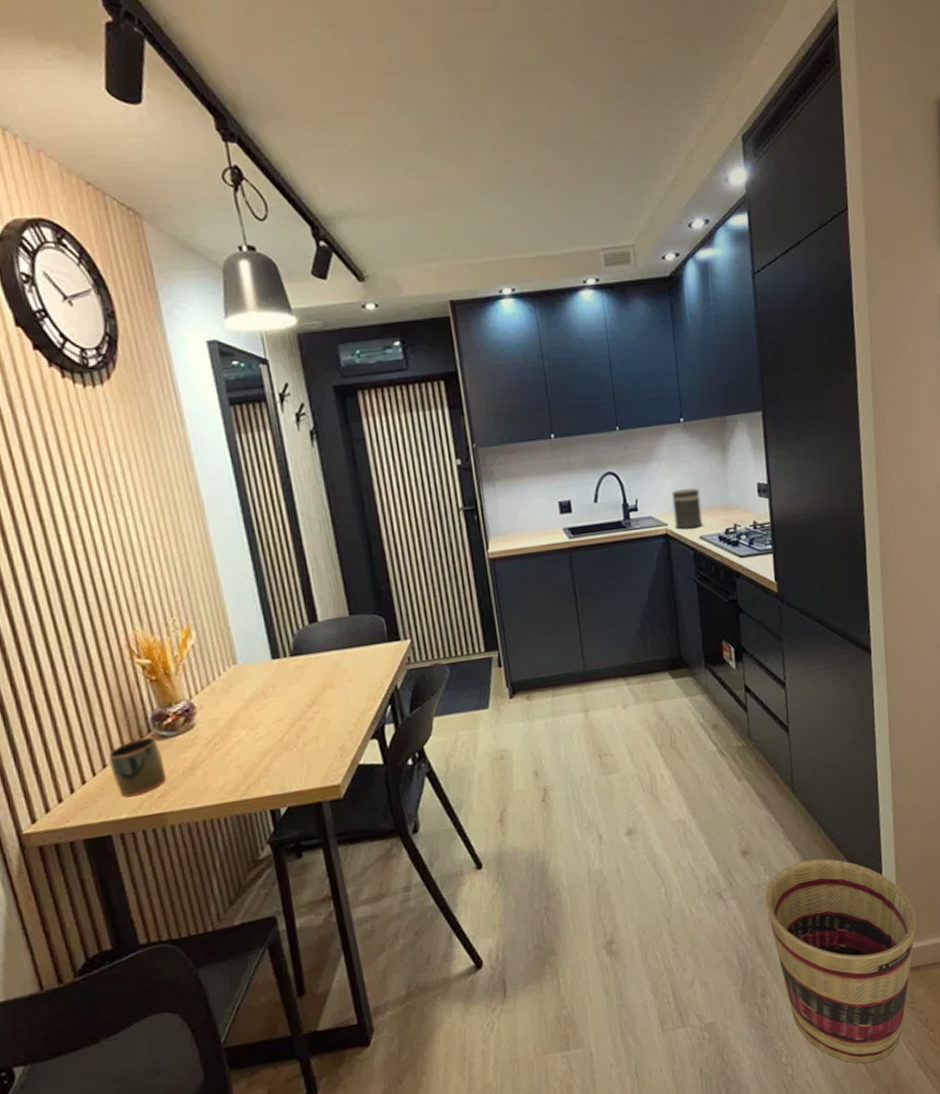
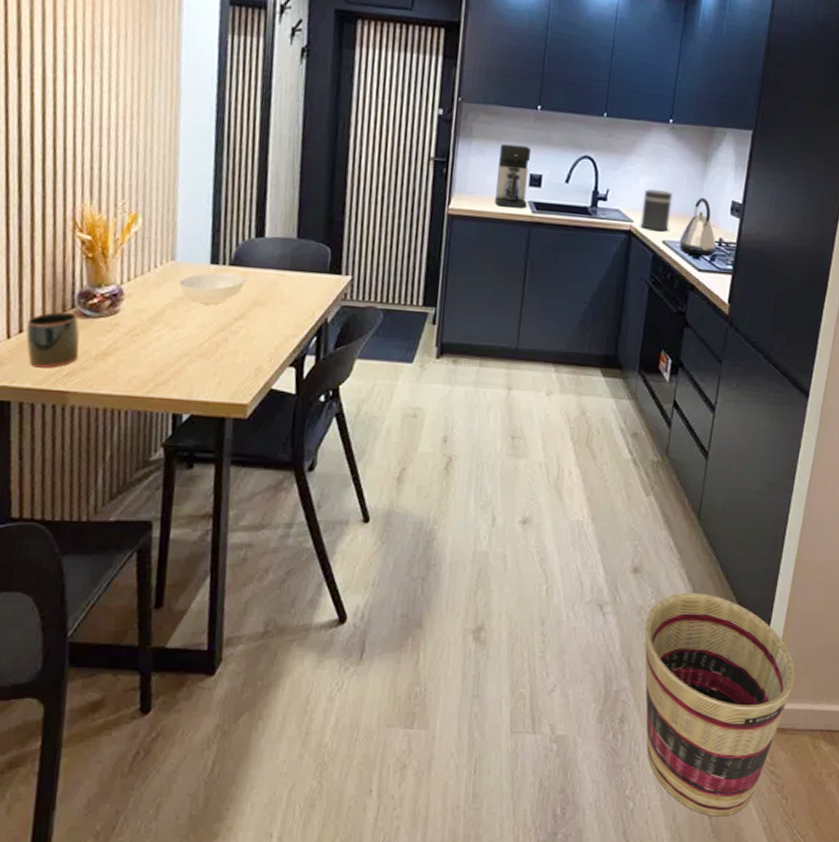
bowl: none [245,663,310,700] -> present [179,272,246,305]
coffee maker: none [523,476,563,540] -> present [494,144,531,209]
kettle: none [715,487,752,545] -> present [679,198,716,257]

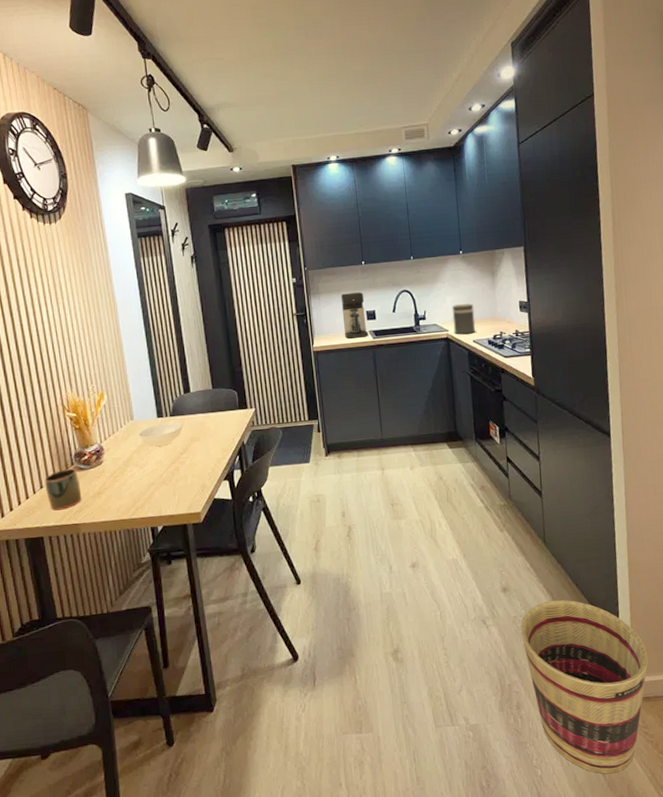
kettle: present [679,198,716,257] -> none [485,303,514,347]

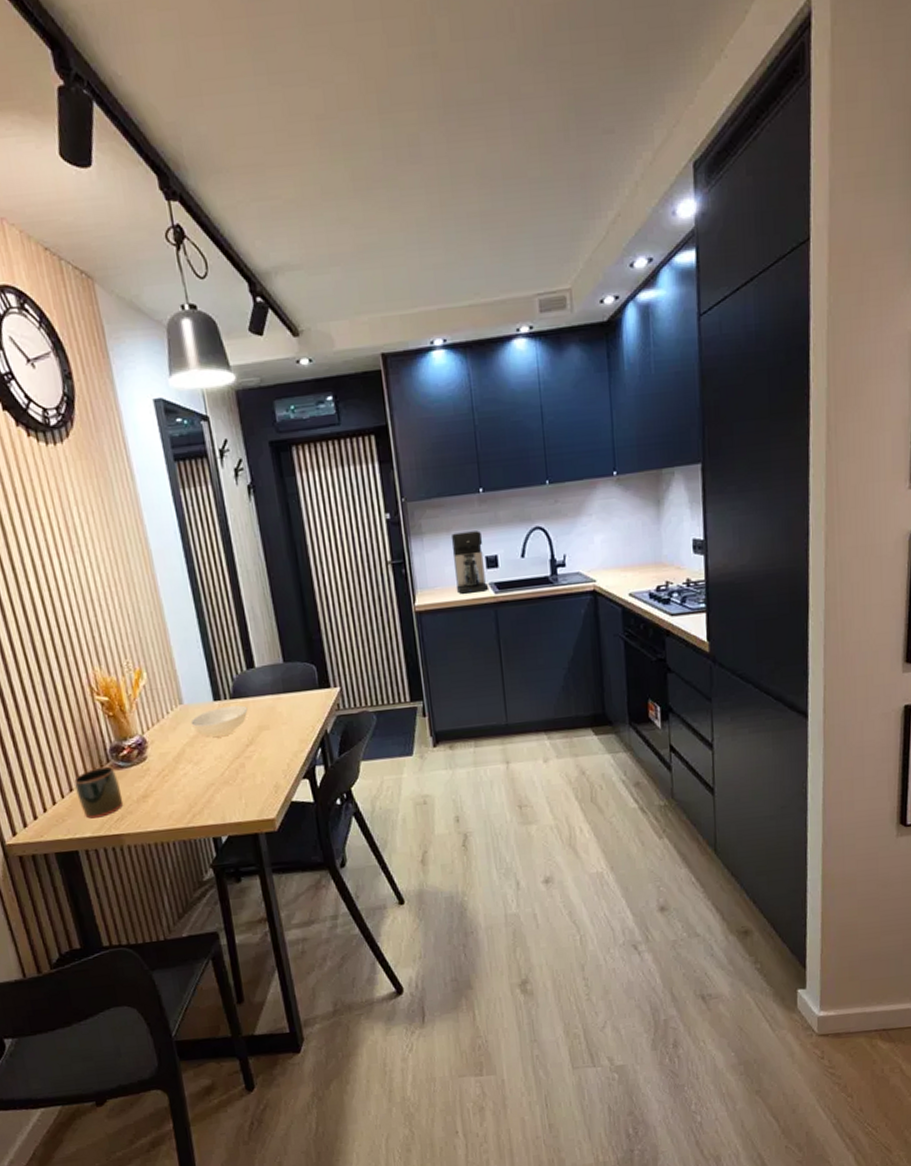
cylinder: present [452,303,476,335] -> none [601,542,633,587]
basket: present [520,599,649,774] -> none [680,920,841,1120]

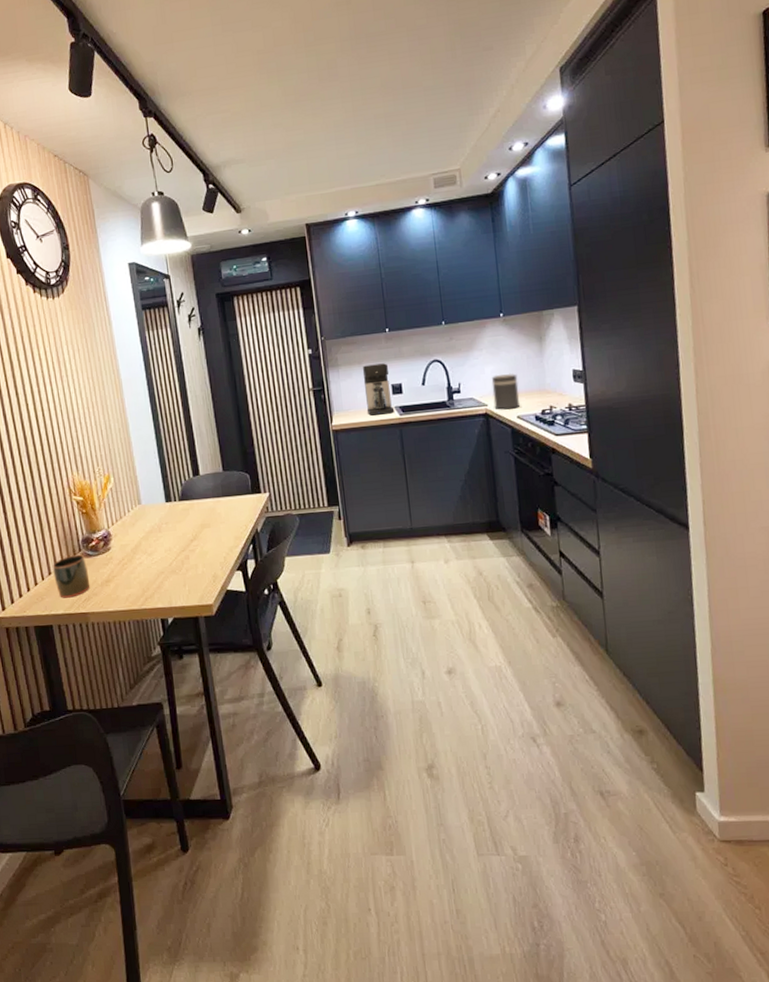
bowl: present [190,705,248,738] -> none [146,506,193,533]
cylinder: none [601,542,633,587] -> present [491,373,520,410]

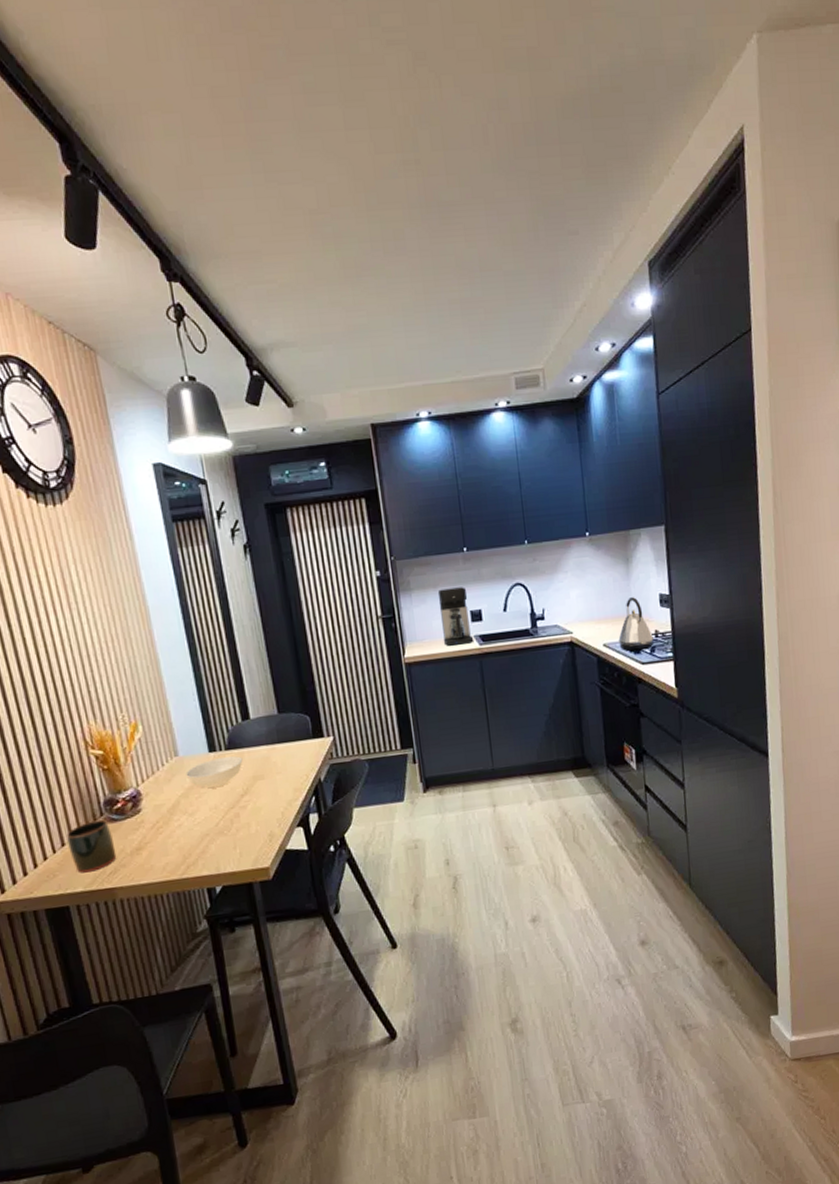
bowl: none [146,506,193,533] -> present [186,756,243,789]
cylinder: present [491,373,520,410] -> none [576,597,606,638]
kettle: none [532,373,567,424] -> present [618,597,654,652]

